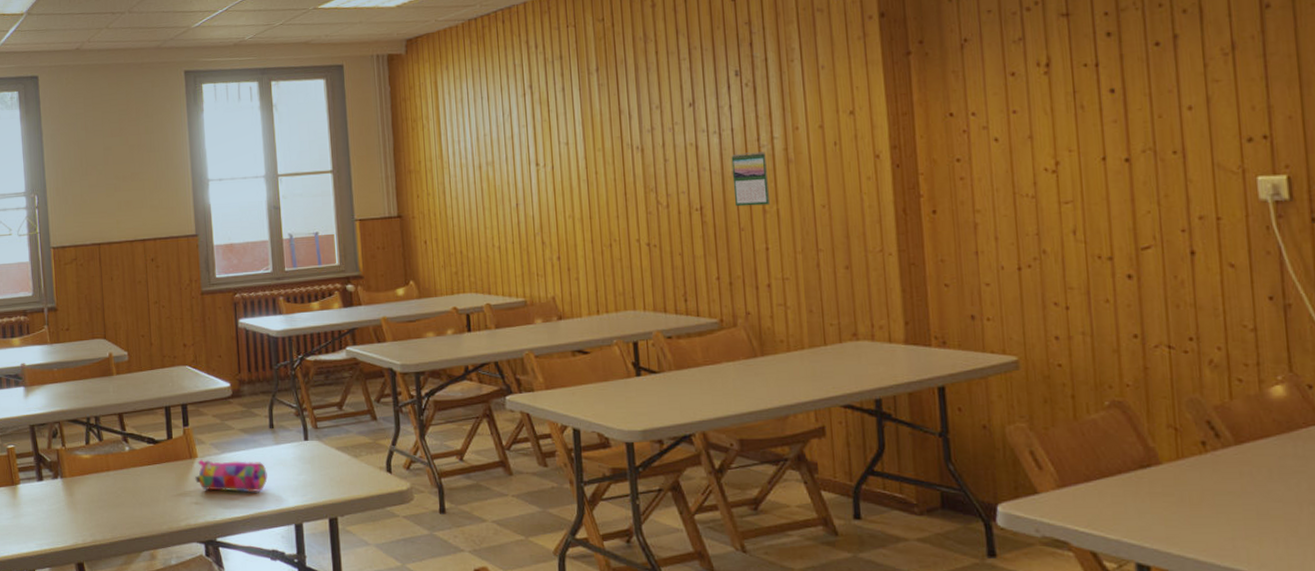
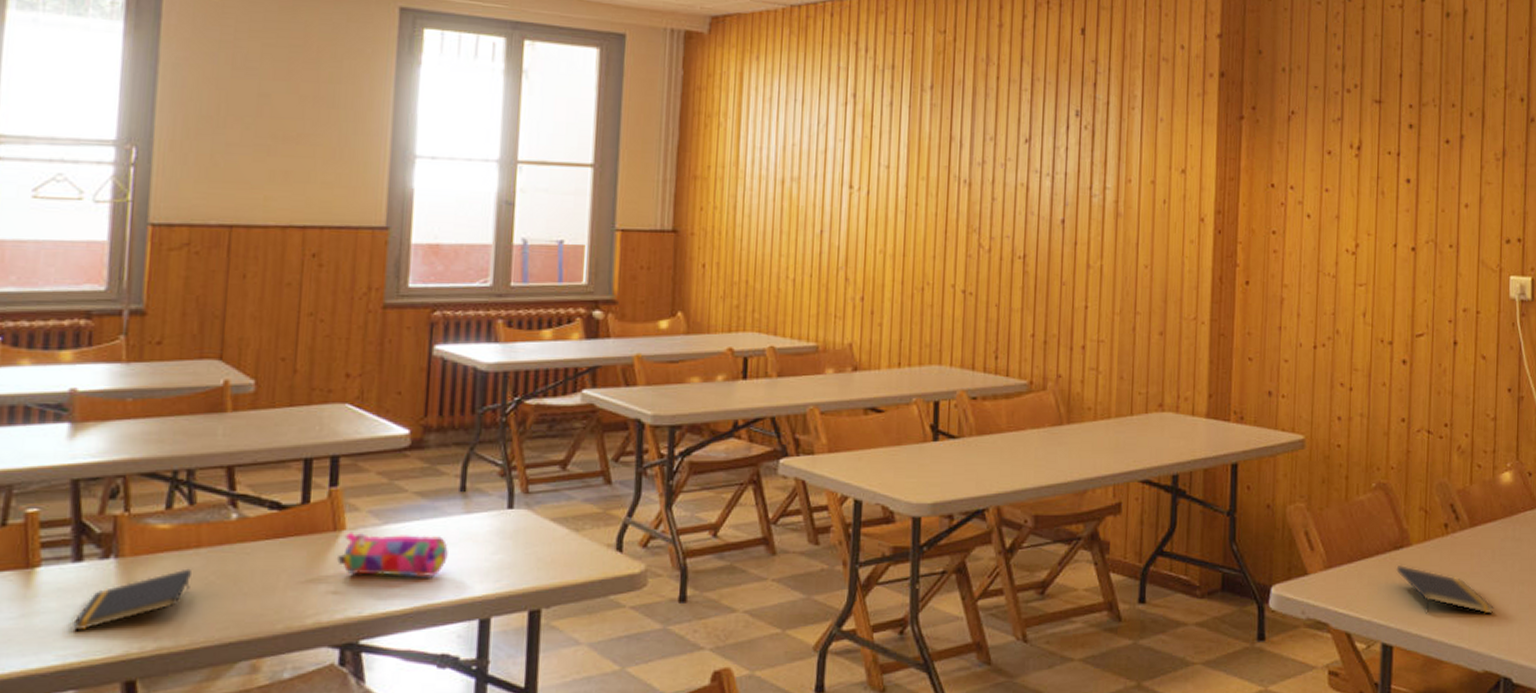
notepad: none [43,485,107,528] -> present [73,568,191,631]
calendar: present [731,151,771,207] -> none [1059,200,1096,260]
notepad: none [1145,483,1278,536] -> present [1396,564,1494,614]

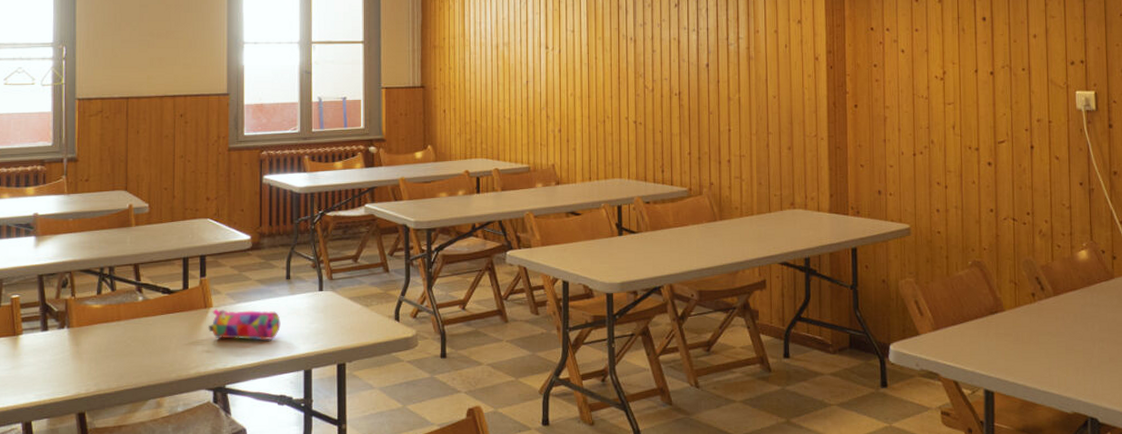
notepad: present [73,568,191,631] -> none [44,335,115,378]
notepad: present [1396,564,1494,614] -> none [993,326,1079,366]

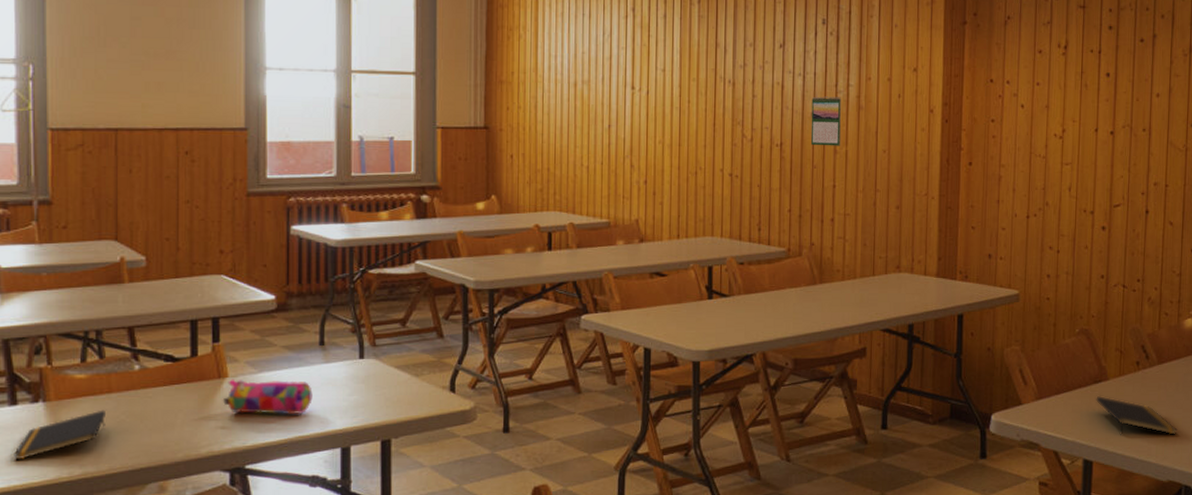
notepad: none [44,335,115,378] -> present [14,410,105,460]
calendar: none [705,49,734,94] -> present [810,96,842,146]
notepad: none [993,326,1079,366] -> present [1096,395,1177,435]

